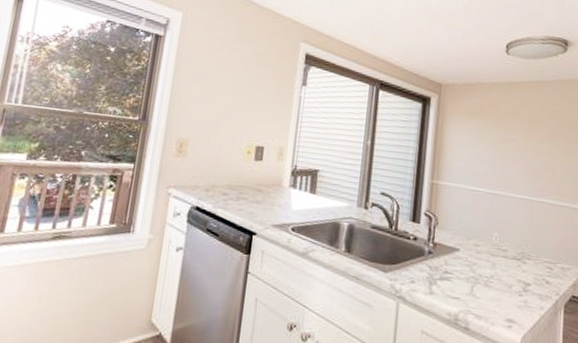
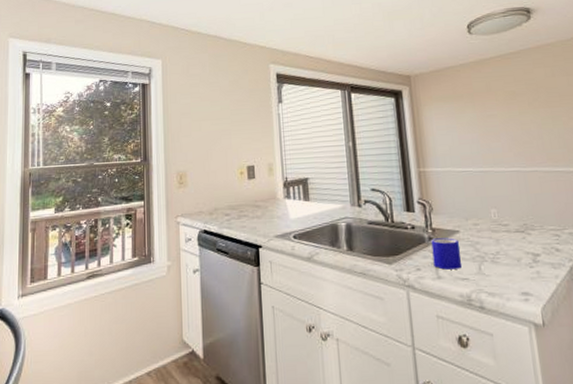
mug: none [428,253,458,287] -> present [431,237,462,270]

